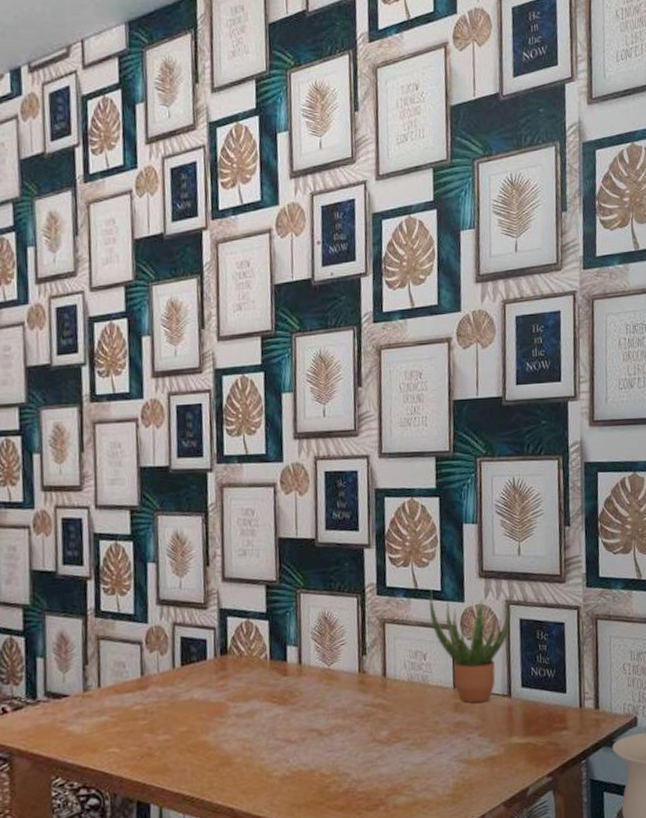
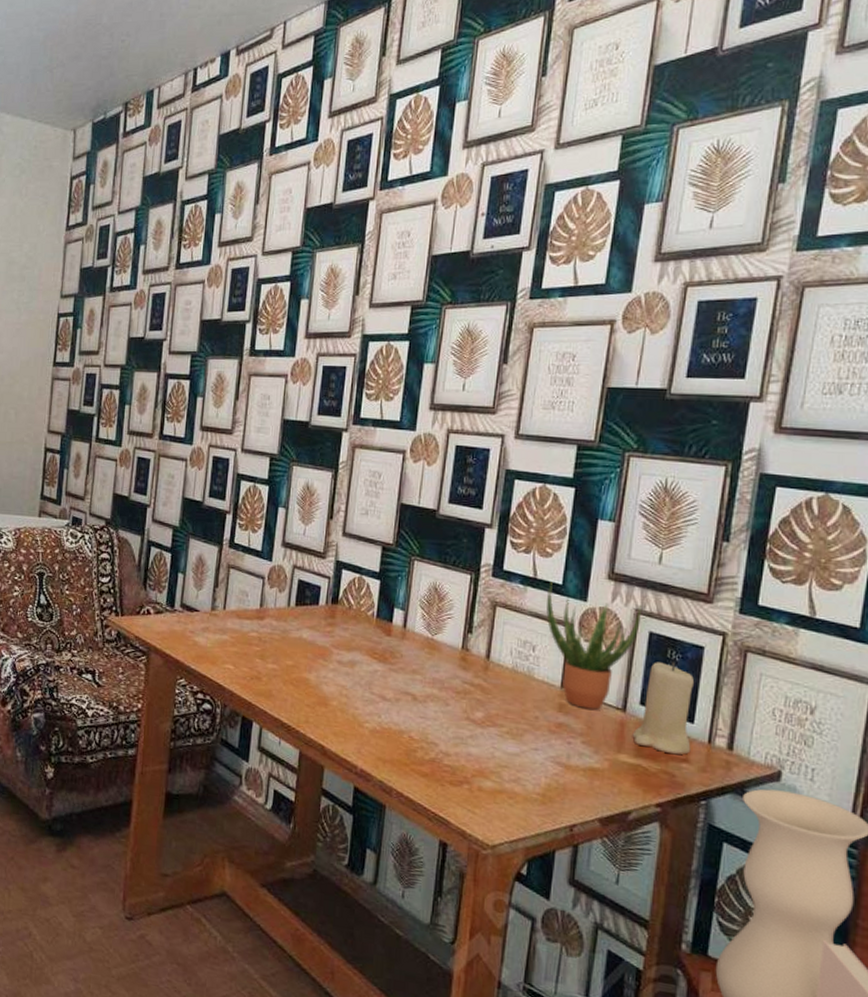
candle: none [519,642,568,726] -> present [632,662,695,755]

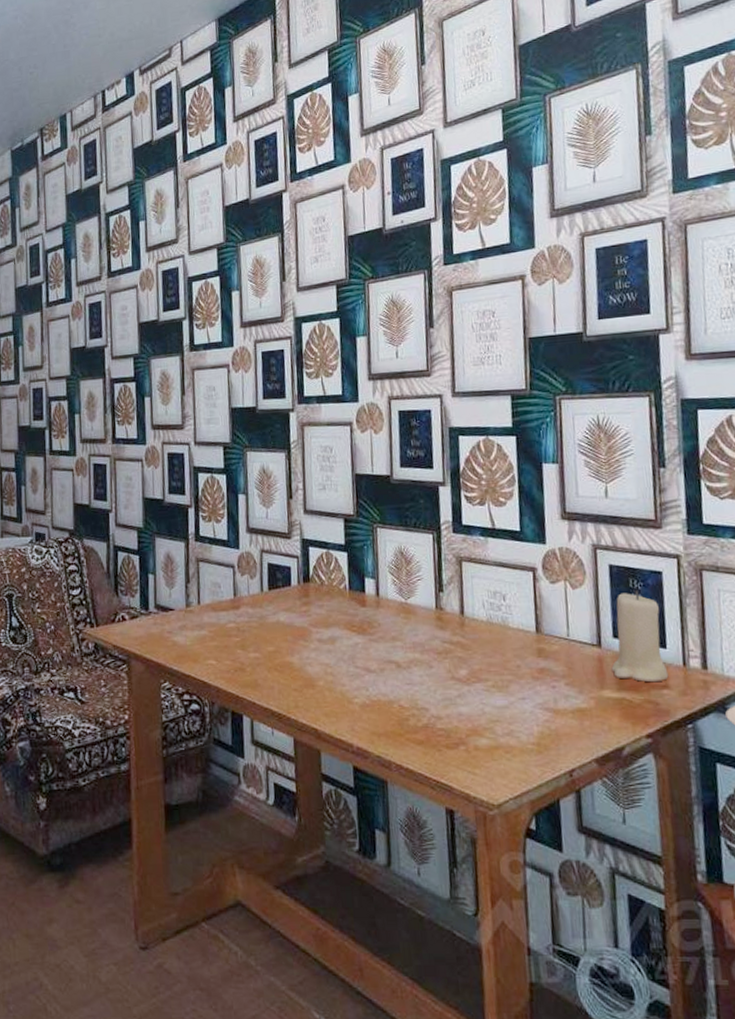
potted plant: present [546,582,643,710] -> none [507,530,599,650]

